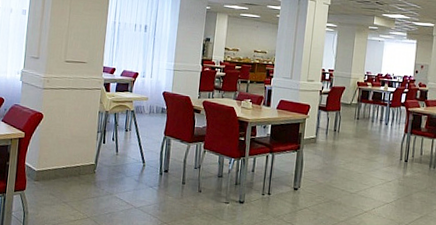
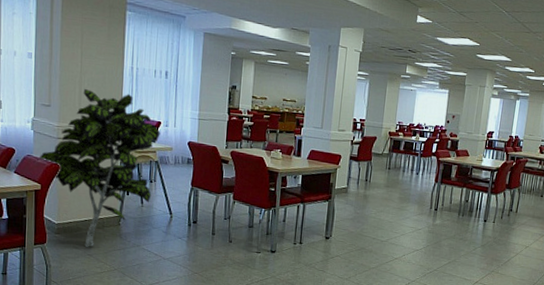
indoor plant: none [23,42,138,195] -> present [37,89,161,248]

